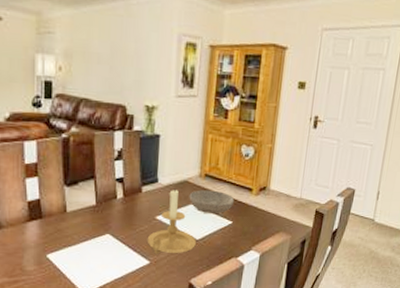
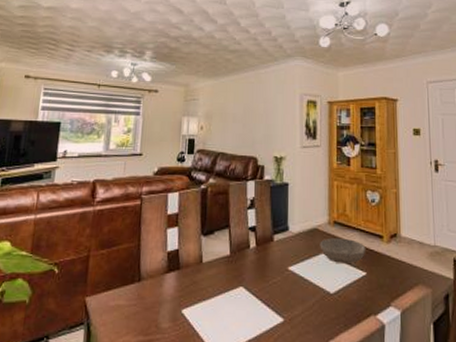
candle holder: present [147,189,196,254] -> none [280,237,330,310]

